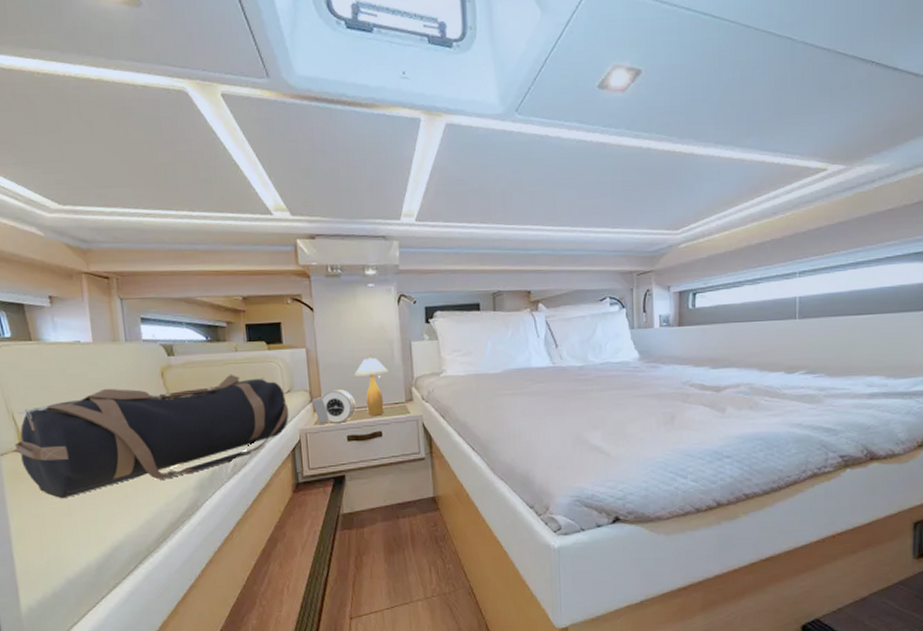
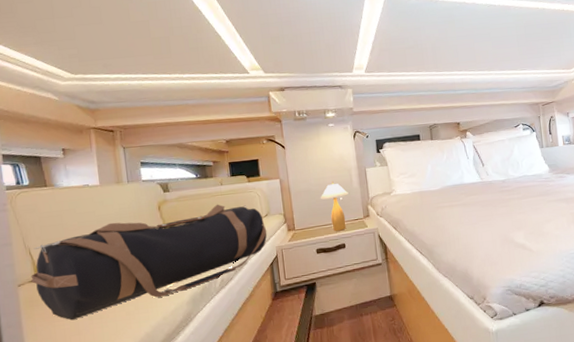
alarm clock: present [312,389,356,425] -> none [286,211,323,242]

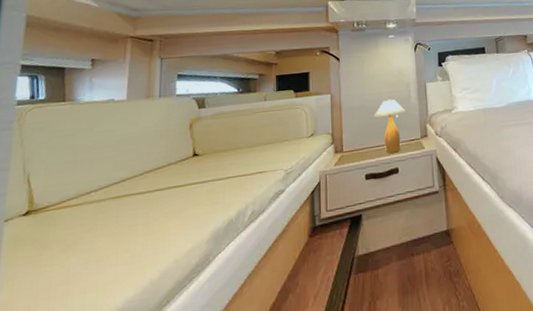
duffel bag: present [31,204,267,321] -> none [22,122,311,265]

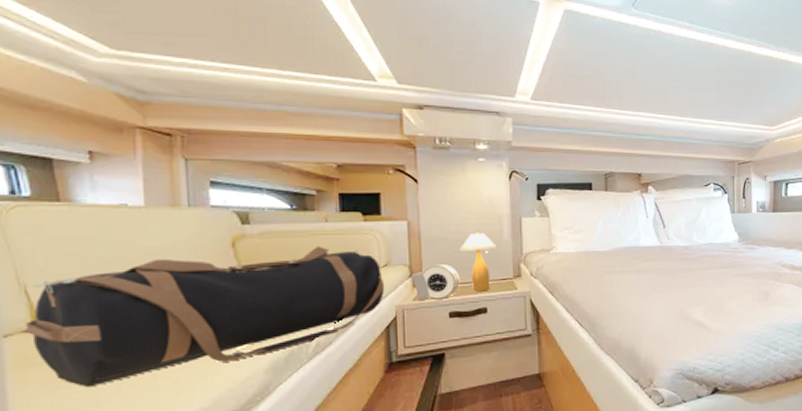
duffel bag: none [22,122,311,265] -> present [25,245,385,388]
alarm clock: none [334,130,375,166] -> present [412,264,460,301]

